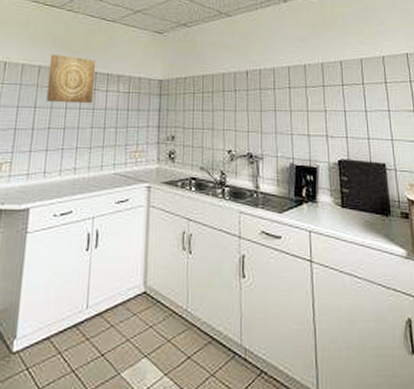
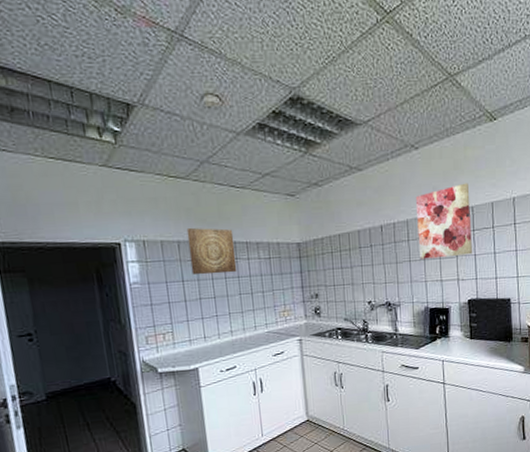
wall art: none [283,37,343,111] -> present [415,183,473,259]

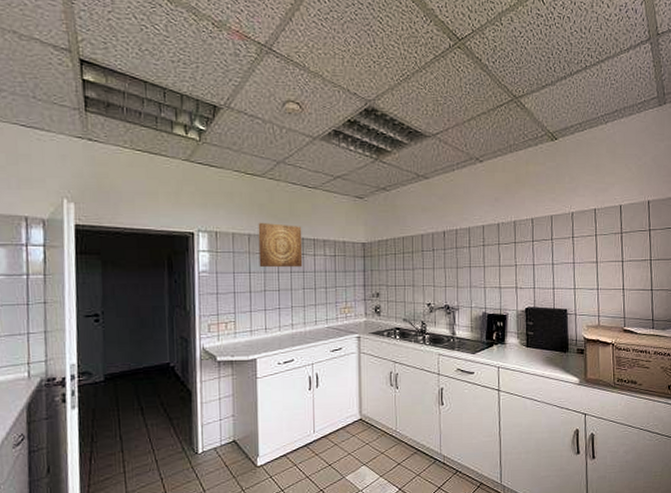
wall art: present [415,183,473,259] -> none [478,196,532,266]

